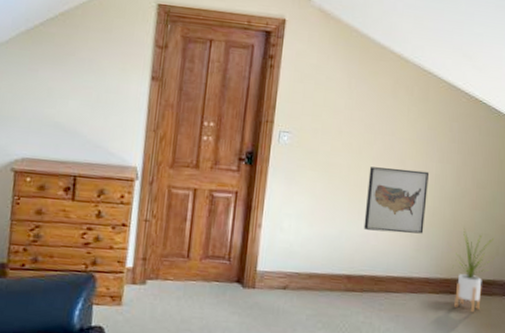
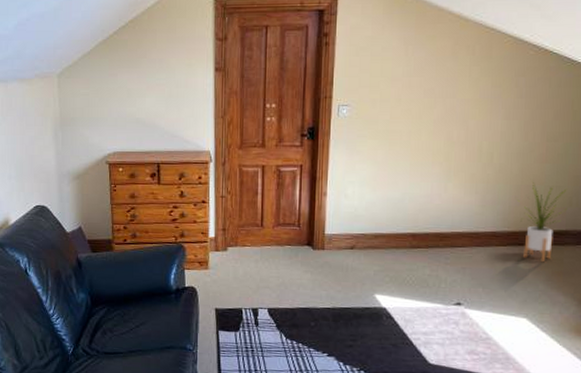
wall art: present [363,167,430,234] -> none [426,129,495,191]

